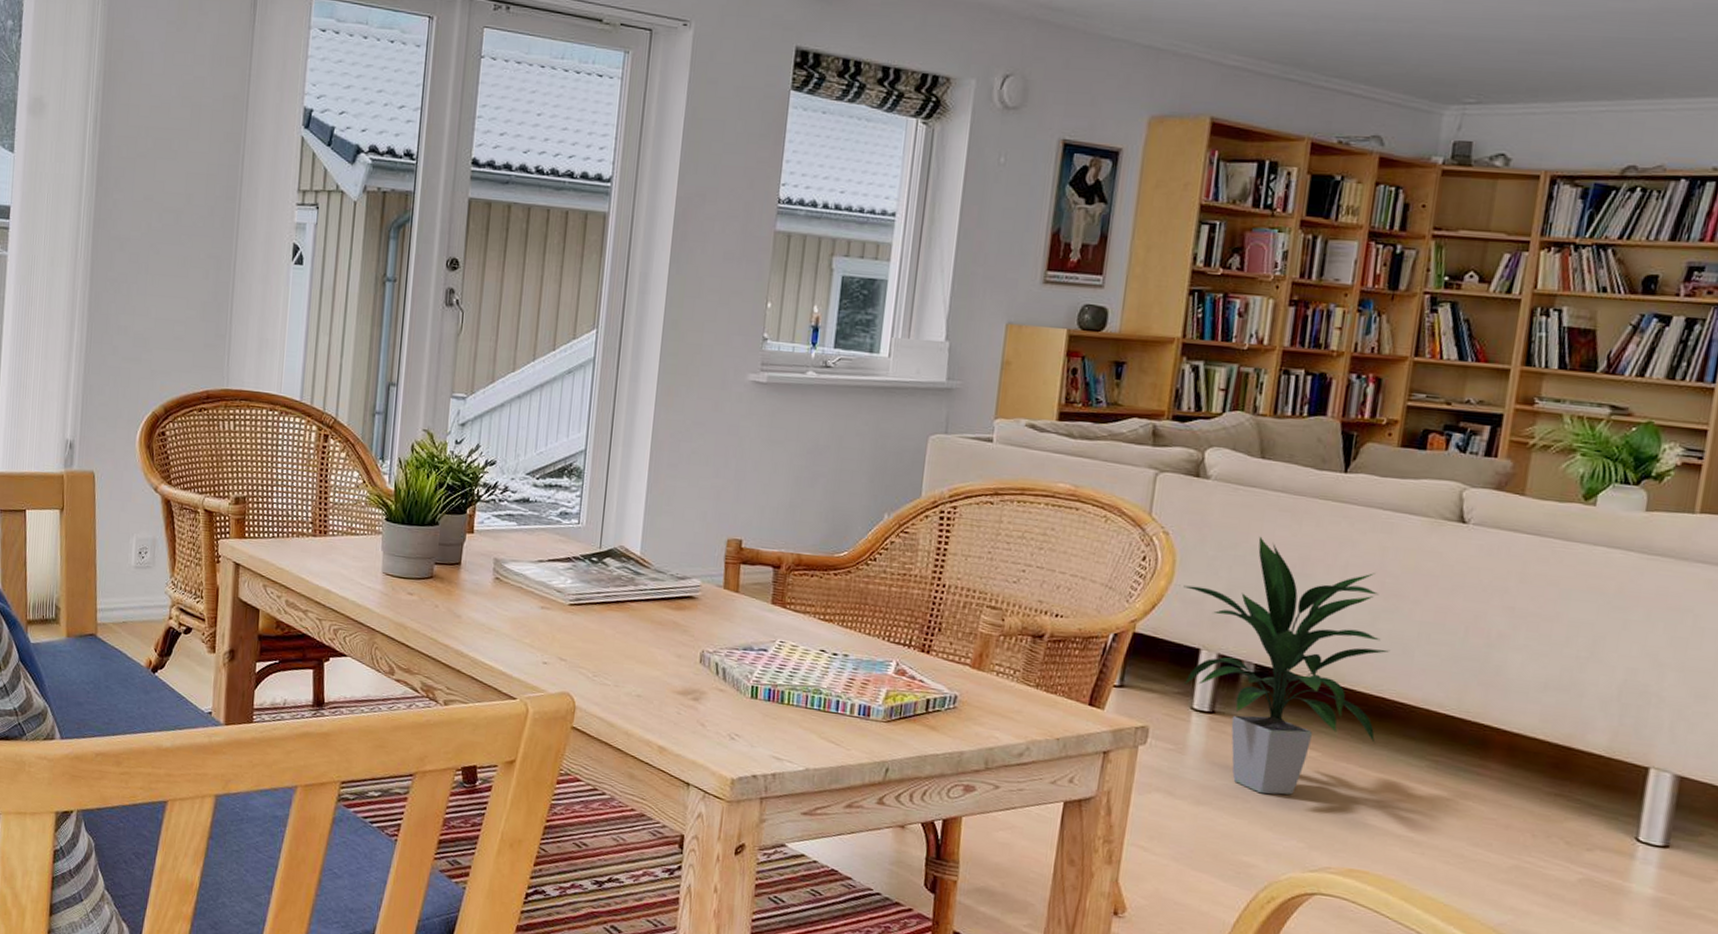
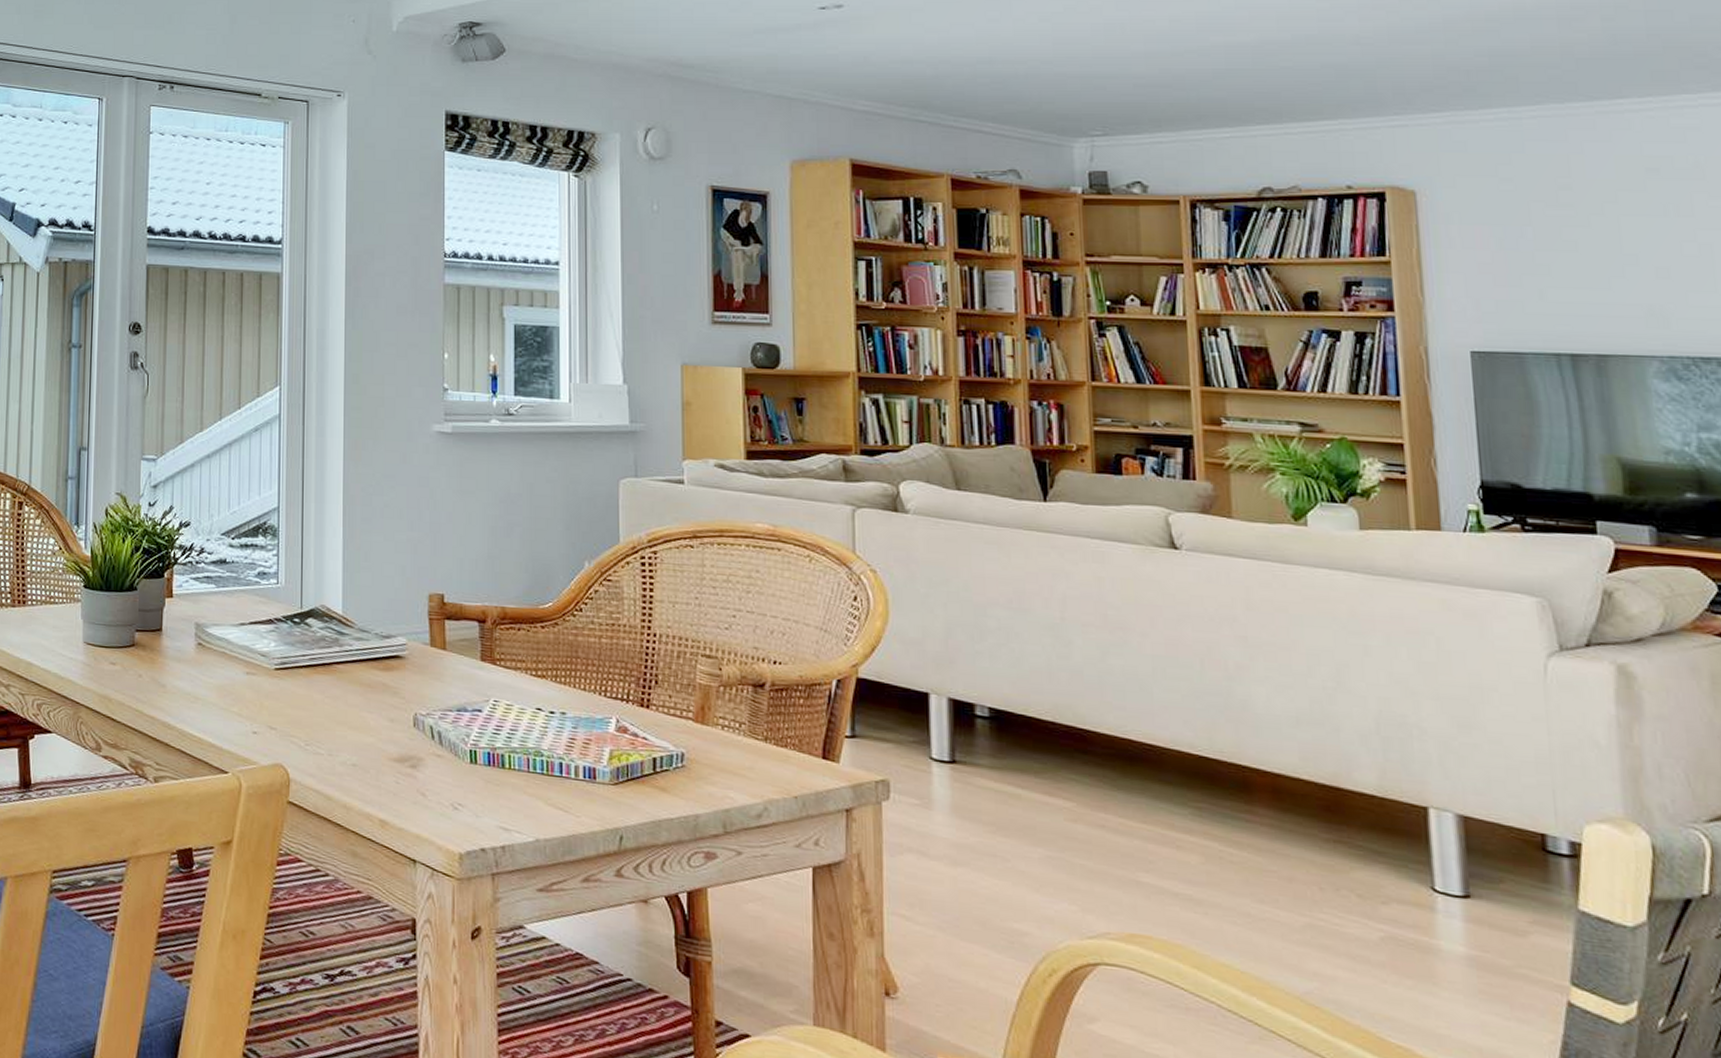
indoor plant: present [1179,536,1391,795] -> none [895,571,1131,852]

